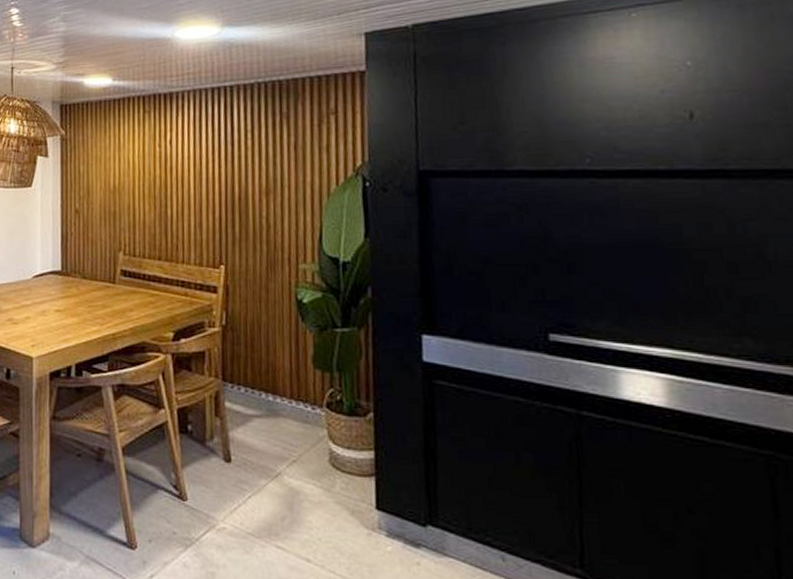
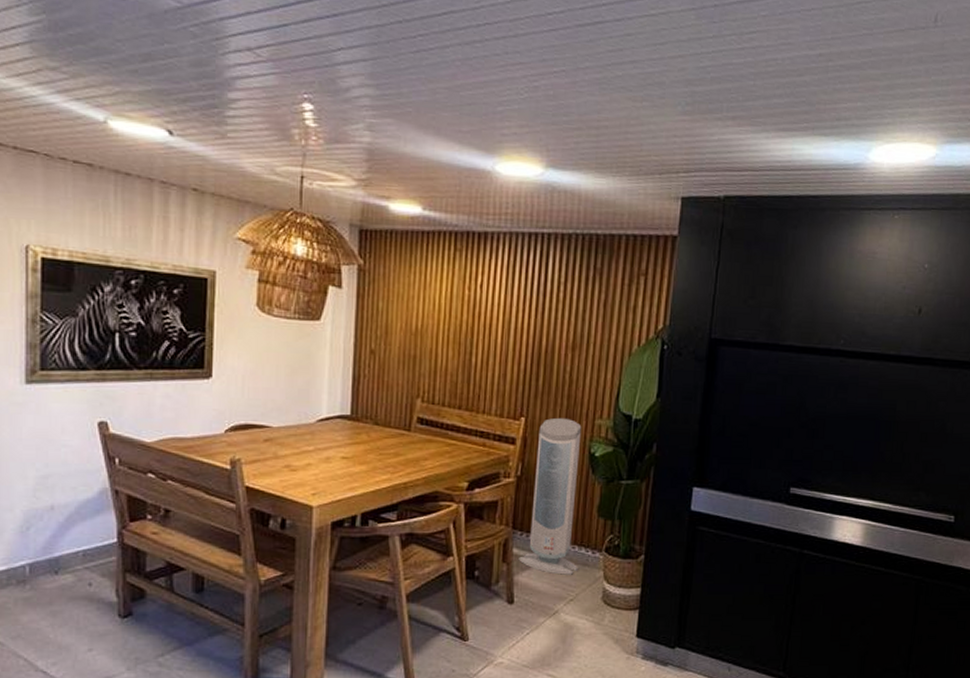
air purifier: none [232,264,298,433] -> present [519,417,582,575]

